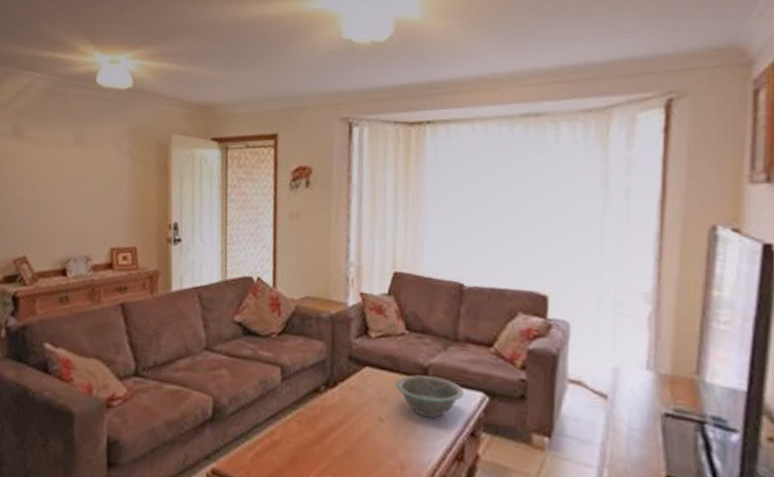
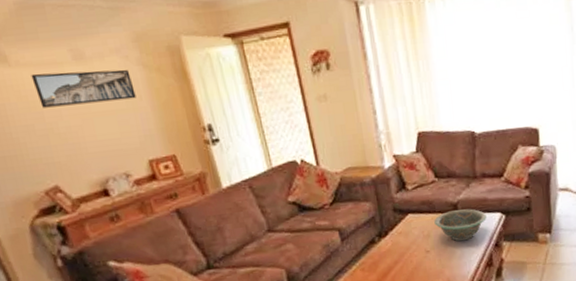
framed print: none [36,150,119,186] -> present [31,69,136,108]

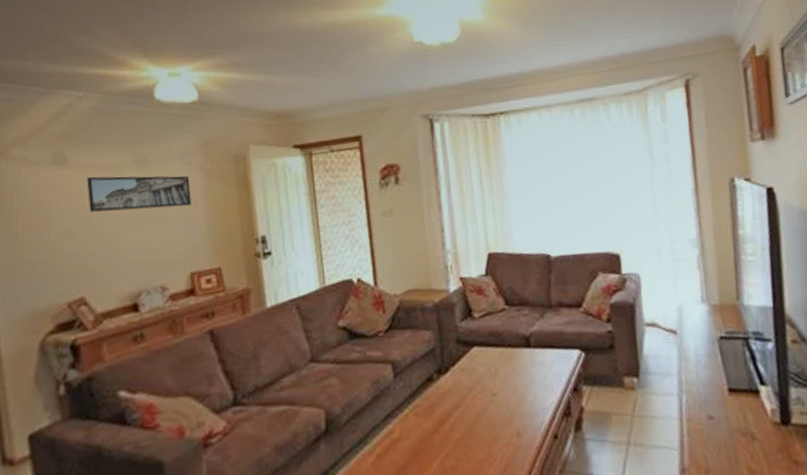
decorative bowl: present [434,209,487,242] -> none [503,343,563,383]

